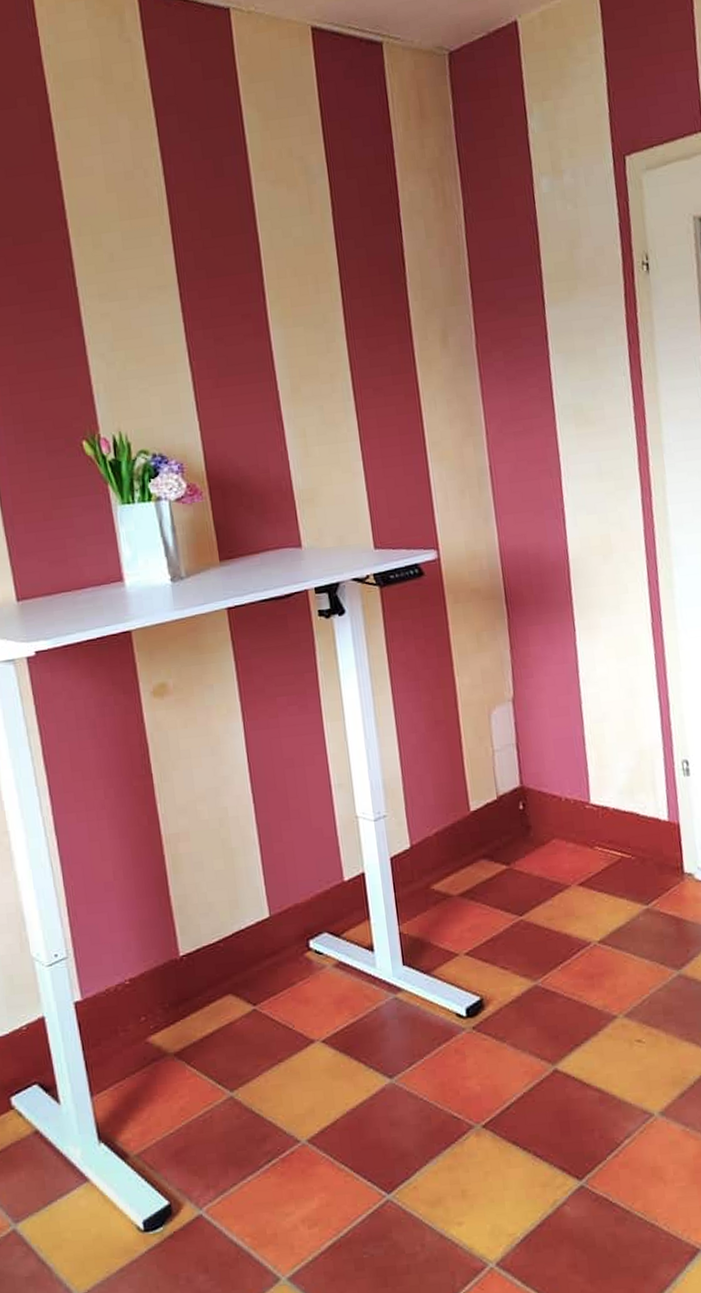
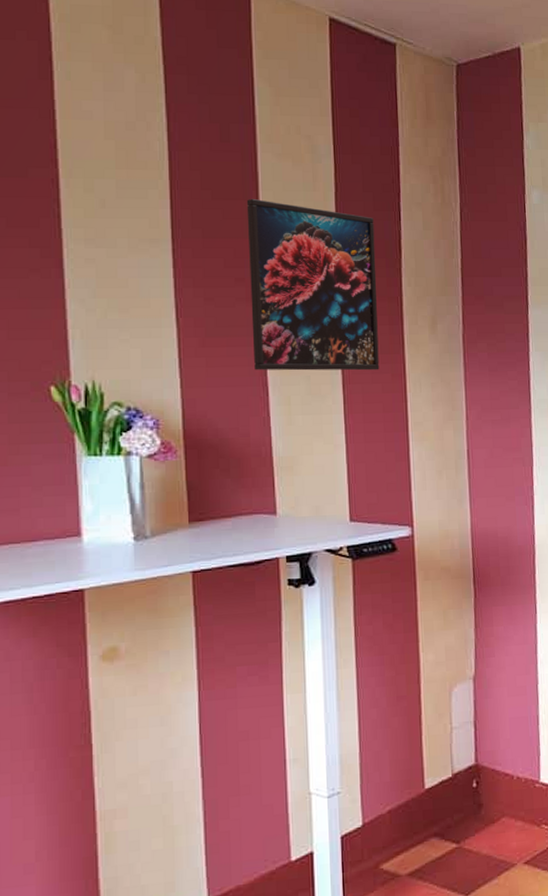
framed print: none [245,230,392,406] -> present [246,198,380,371]

